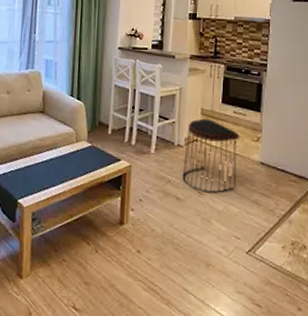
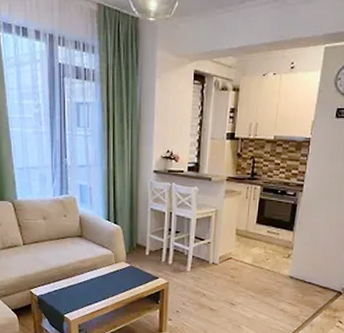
stool: present [182,118,240,193] -> none [216,238,272,304]

